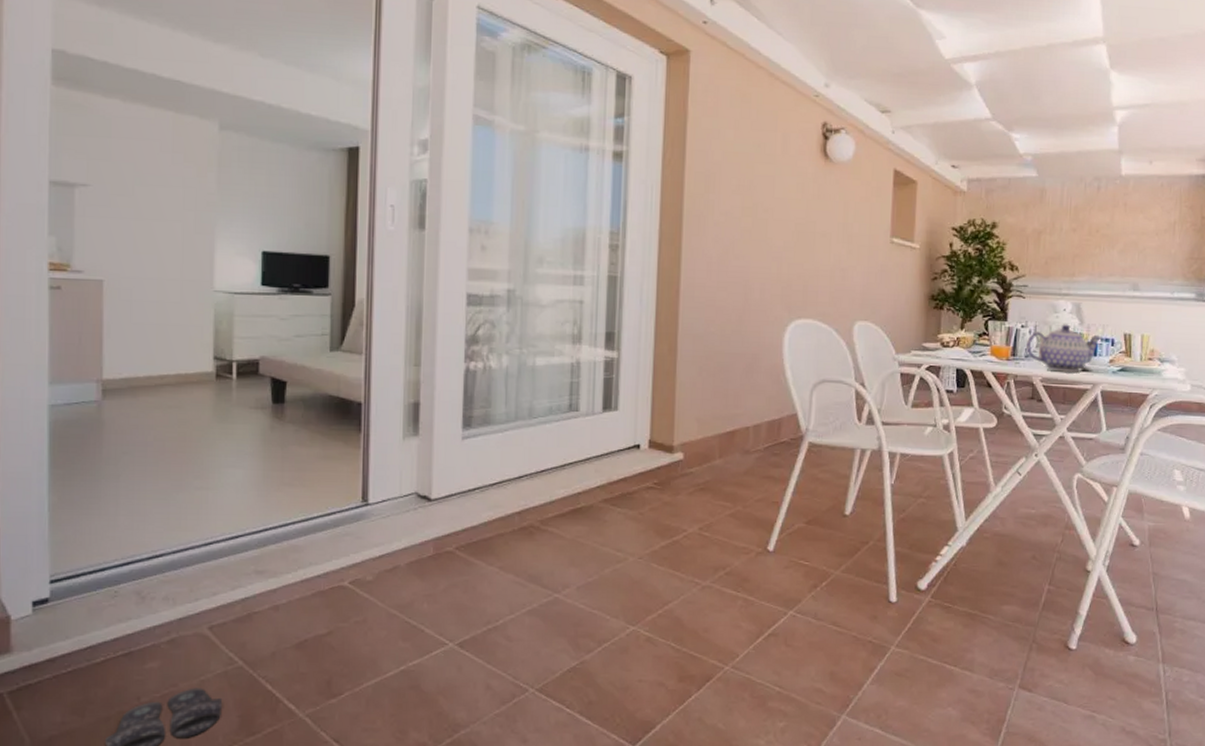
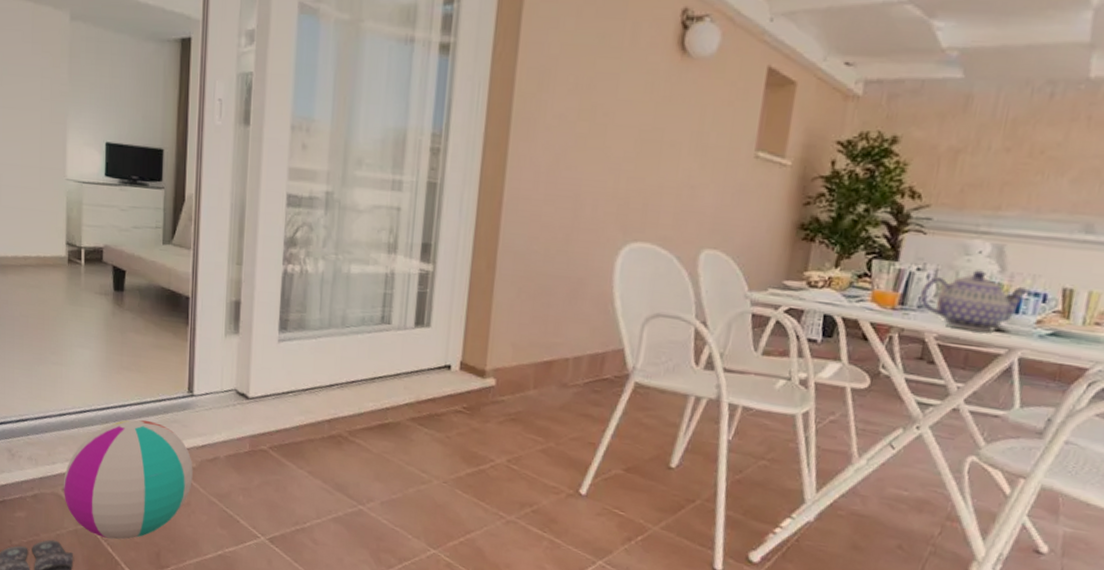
beach ball: none [209,537,369,675] -> present [63,419,193,540]

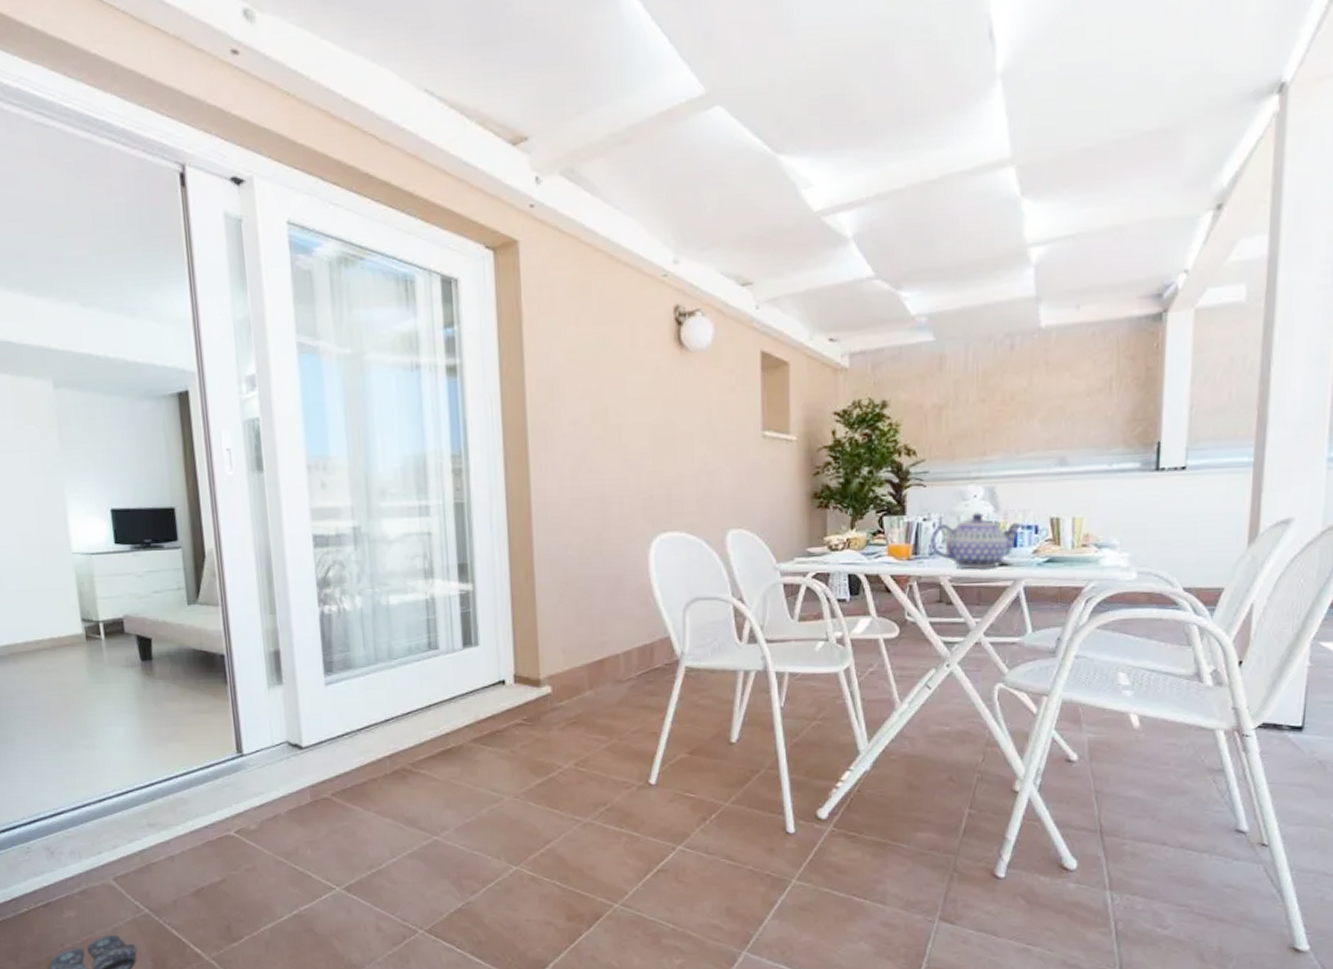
beach ball: present [63,419,193,540] -> none [113,789,255,921]

